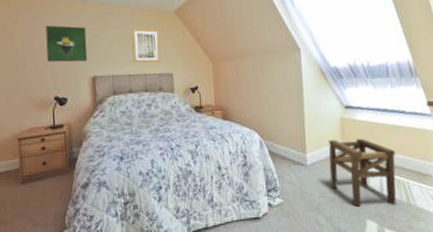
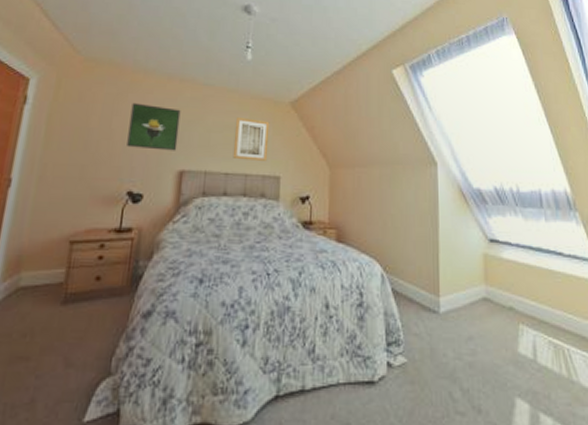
stool: present [329,138,396,207] -> none [468,282,554,380]

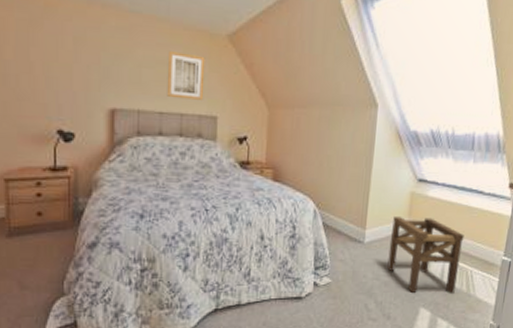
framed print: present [127,102,181,151] -> none [49,31,106,88]
stool: none [468,282,554,380] -> present [387,217,464,294]

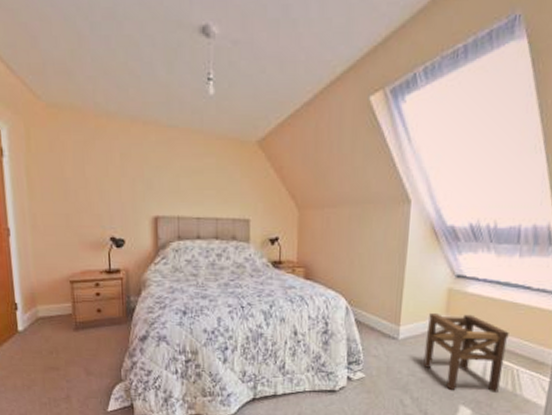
wall art: present [166,50,205,100] -> none [202,159,237,204]

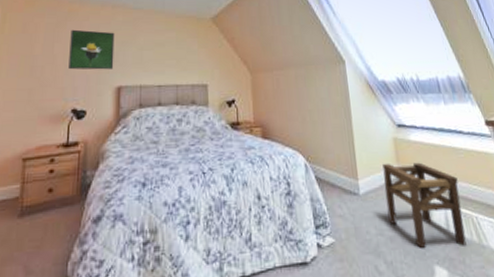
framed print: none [100,150,149,198] -> present [68,29,115,70]

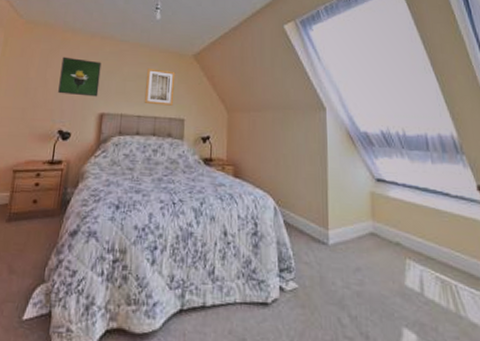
wall art: none [164,34,195,73] -> present [144,67,176,106]
stool: present [382,162,467,248] -> none [355,218,441,313]

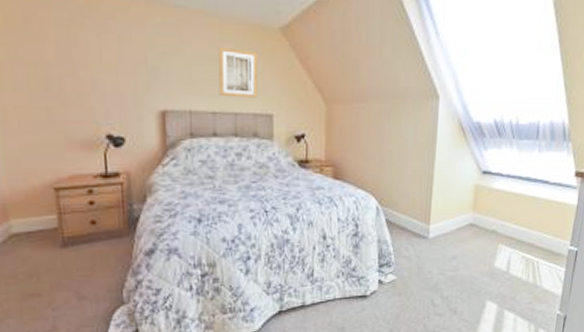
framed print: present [58,57,102,97] -> none [91,30,155,89]

